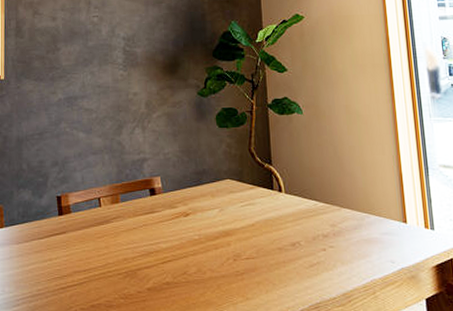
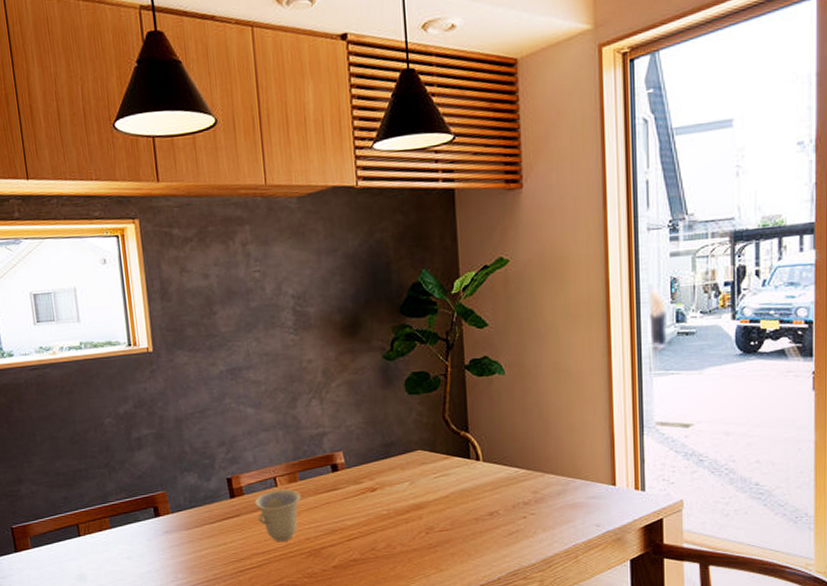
cup: none [80,209,122,260] -> present [254,488,301,541]

